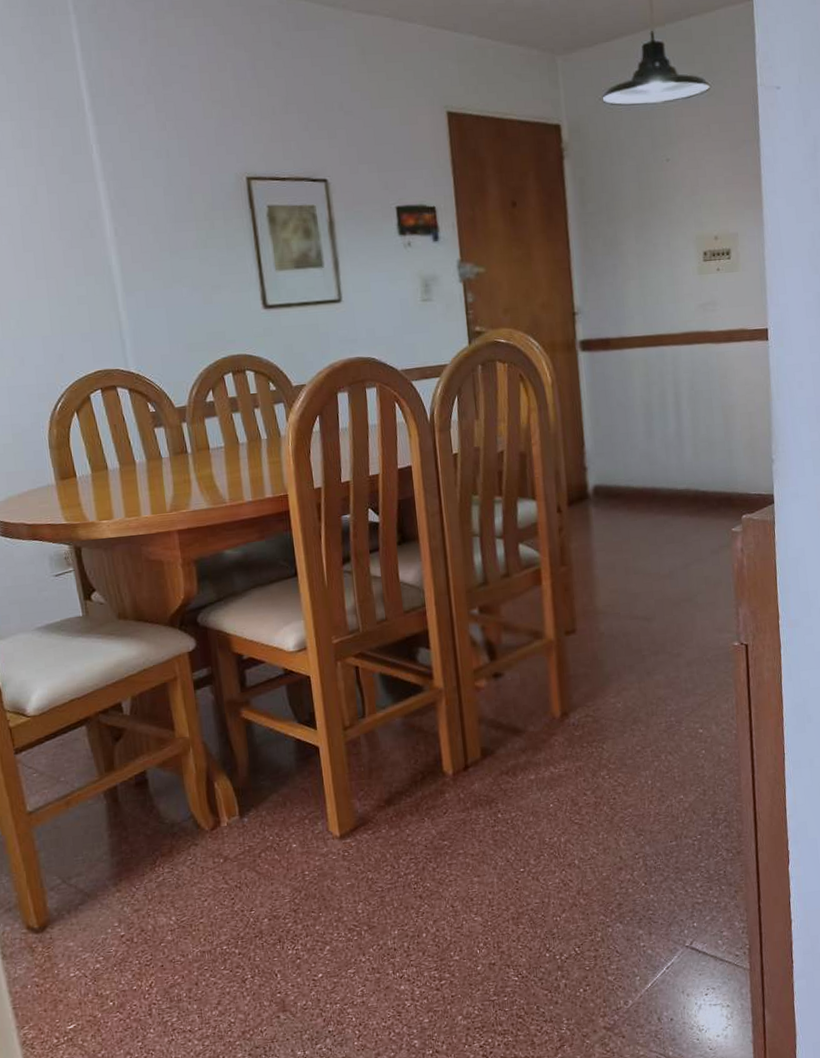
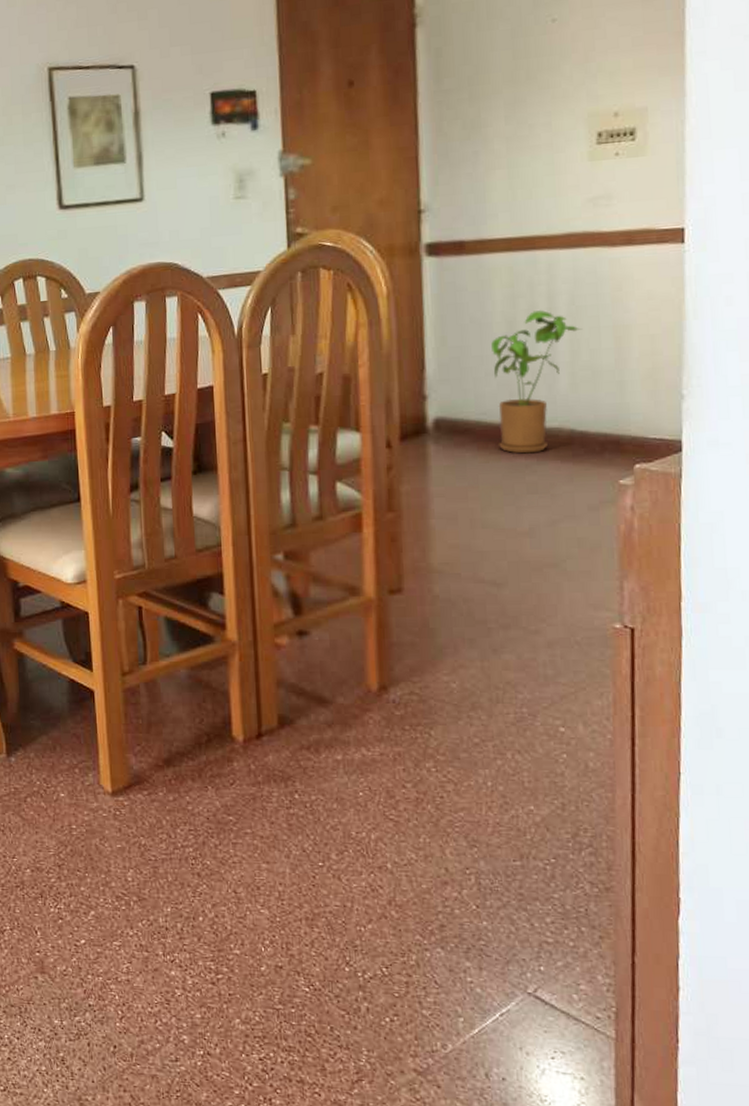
house plant: none [634,394,700,512] -> present [491,309,582,454]

